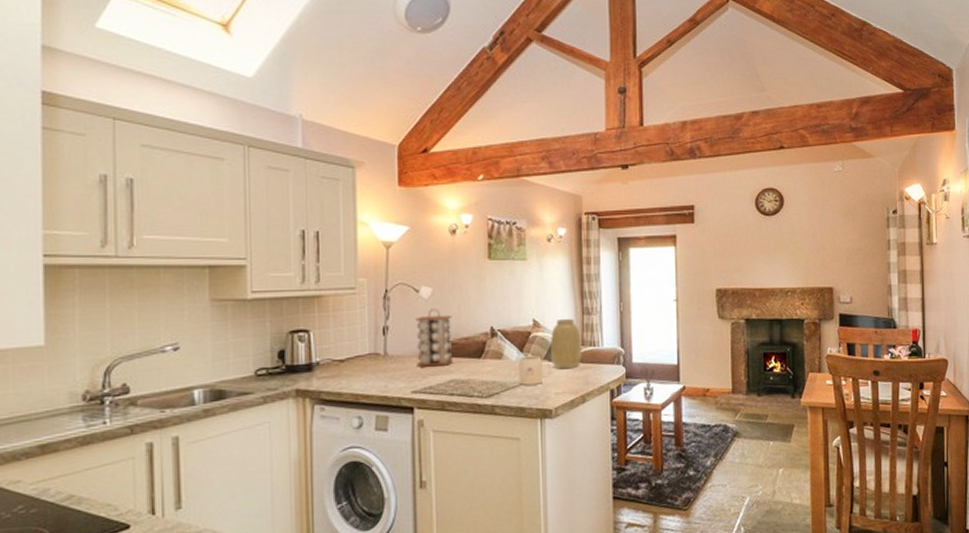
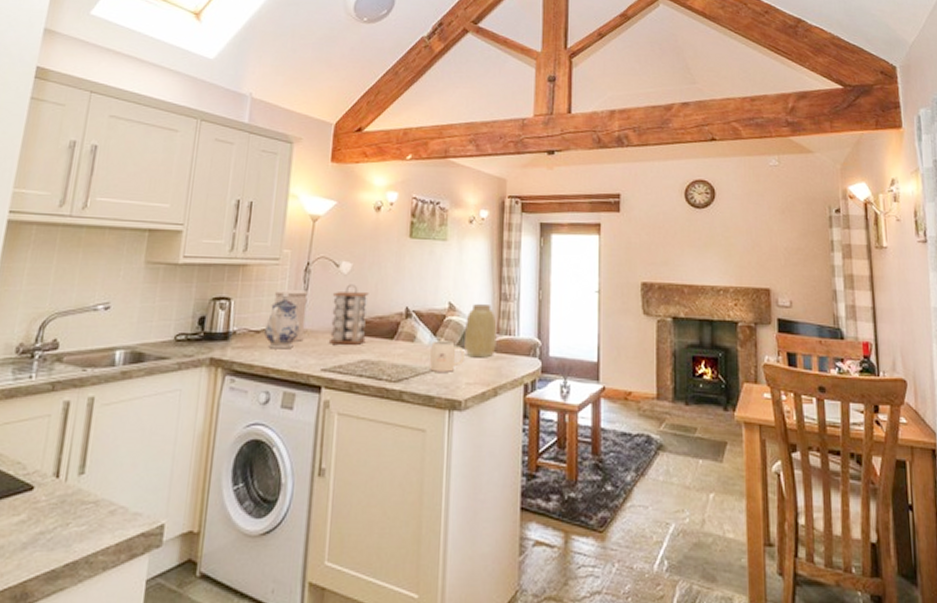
teapot: none [349,322,385,376] -> present [265,293,300,349]
canister: none [355,318,391,367] -> present [274,290,308,342]

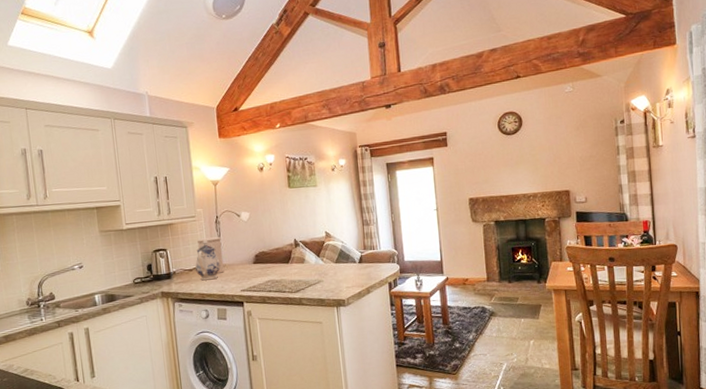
spice rack: present [328,284,369,346] -> none [239,228,269,272]
mug: present [430,340,464,372] -> none [317,259,343,282]
vase: present [464,304,497,358] -> none [340,230,365,269]

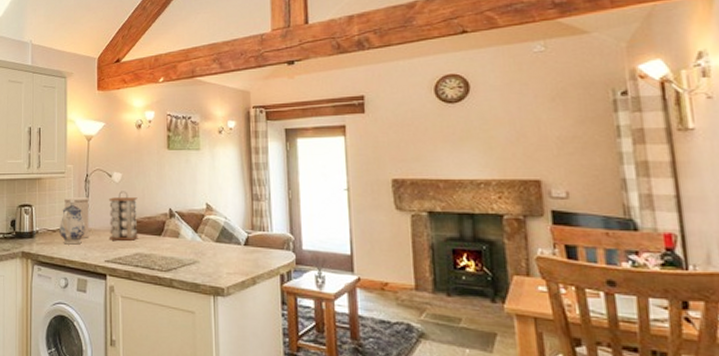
spice rack: none [239,228,269,272] -> present [108,191,138,242]

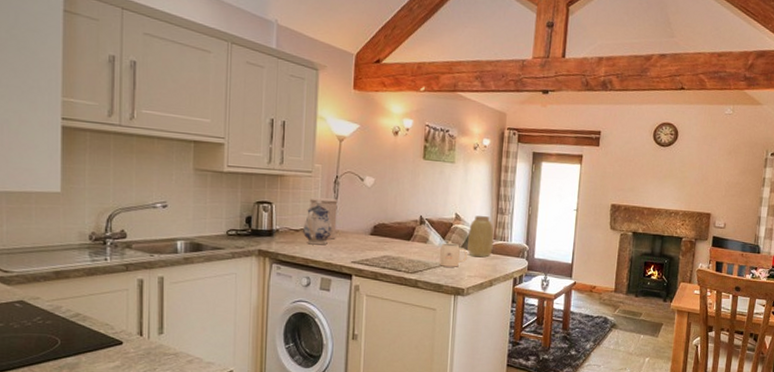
spice rack: present [108,191,138,242] -> none [356,195,389,244]
mug: none [194,236,223,263] -> present [439,243,467,267]
vase: none [222,205,252,251] -> present [467,216,494,258]

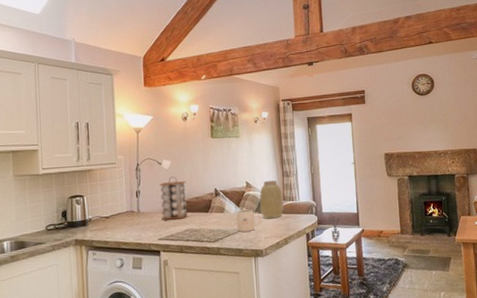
teapot: present [303,200,332,245] -> none [112,188,139,229]
canister: present [310,197,338,240] -> none [116,184,142,221]
spice rack: none [356,195,389,244] -> present [159,176,188,221]

